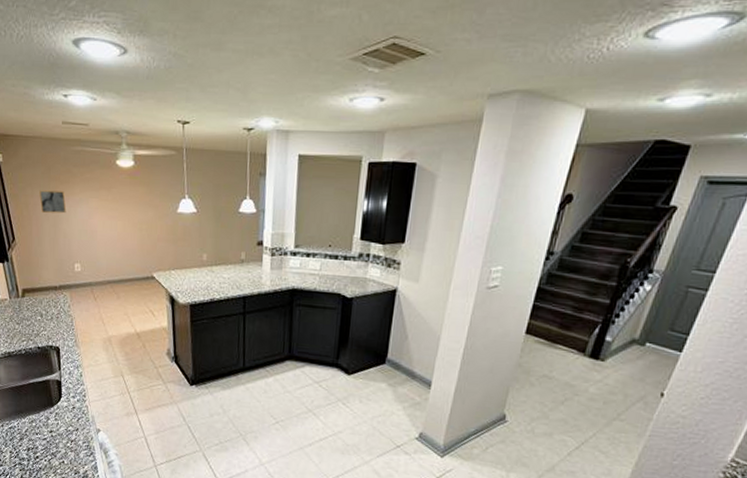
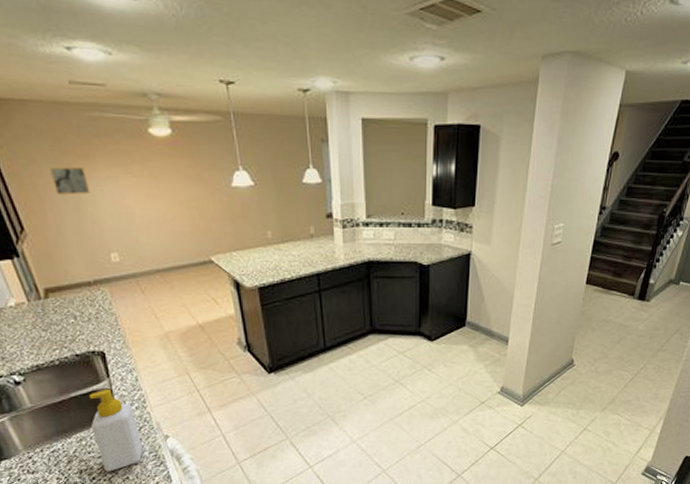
soap bottle: none [41,379,78,454] -> present [88,388,143,472]

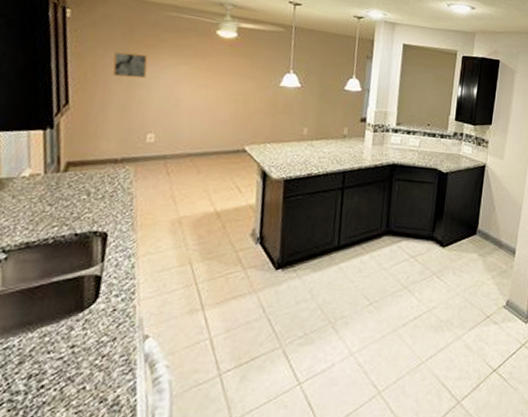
soap bottle: present [88,388,143,472] -> none [59,275,118,379]

